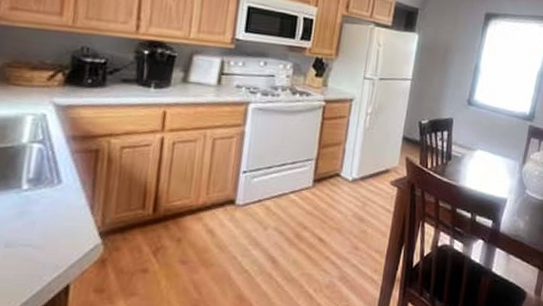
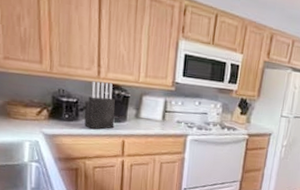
knife block: none [113,37,157,98] -> present [84,81,115,130]

